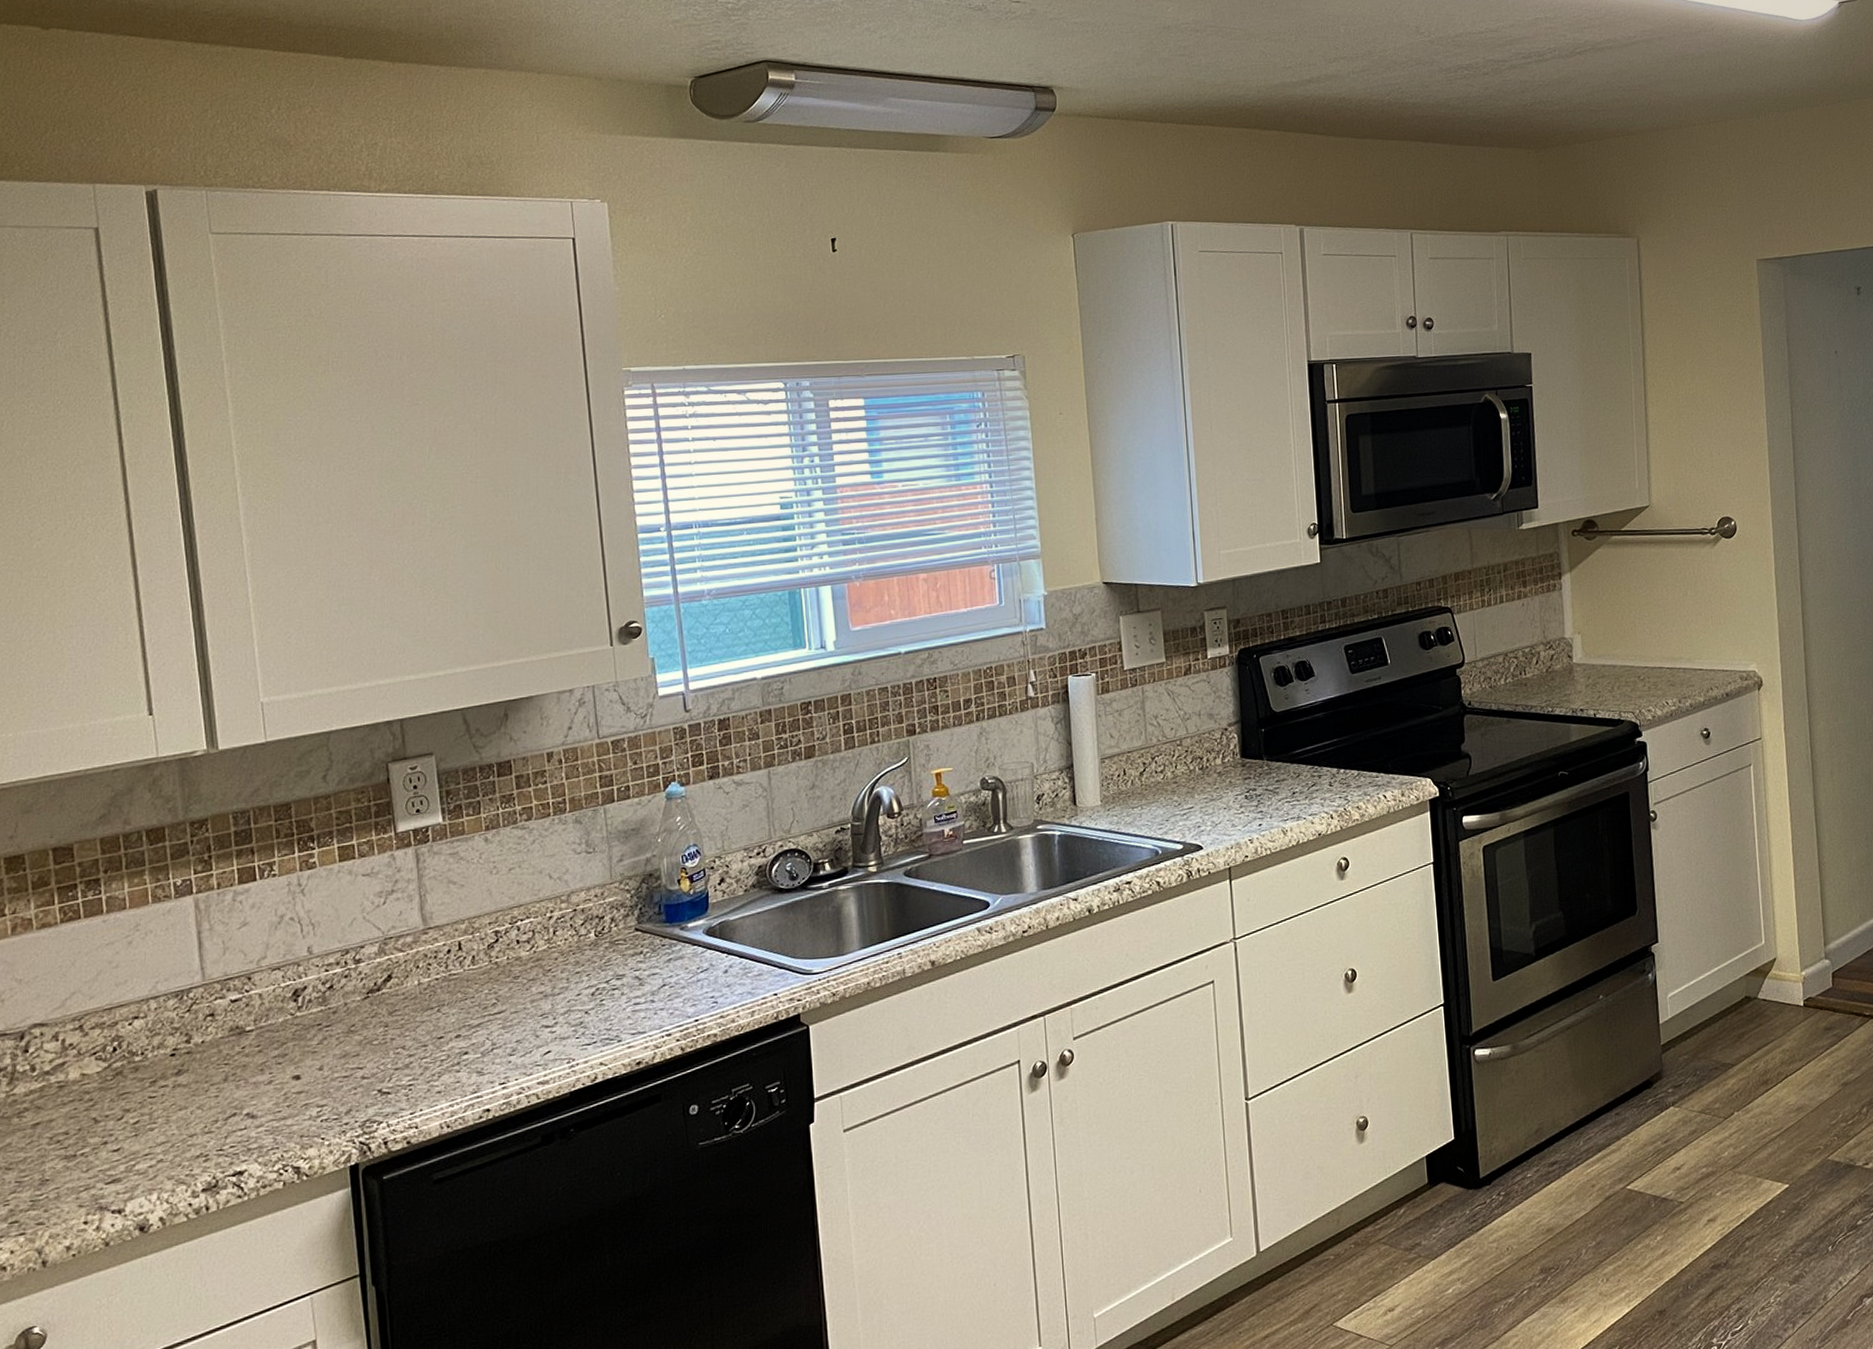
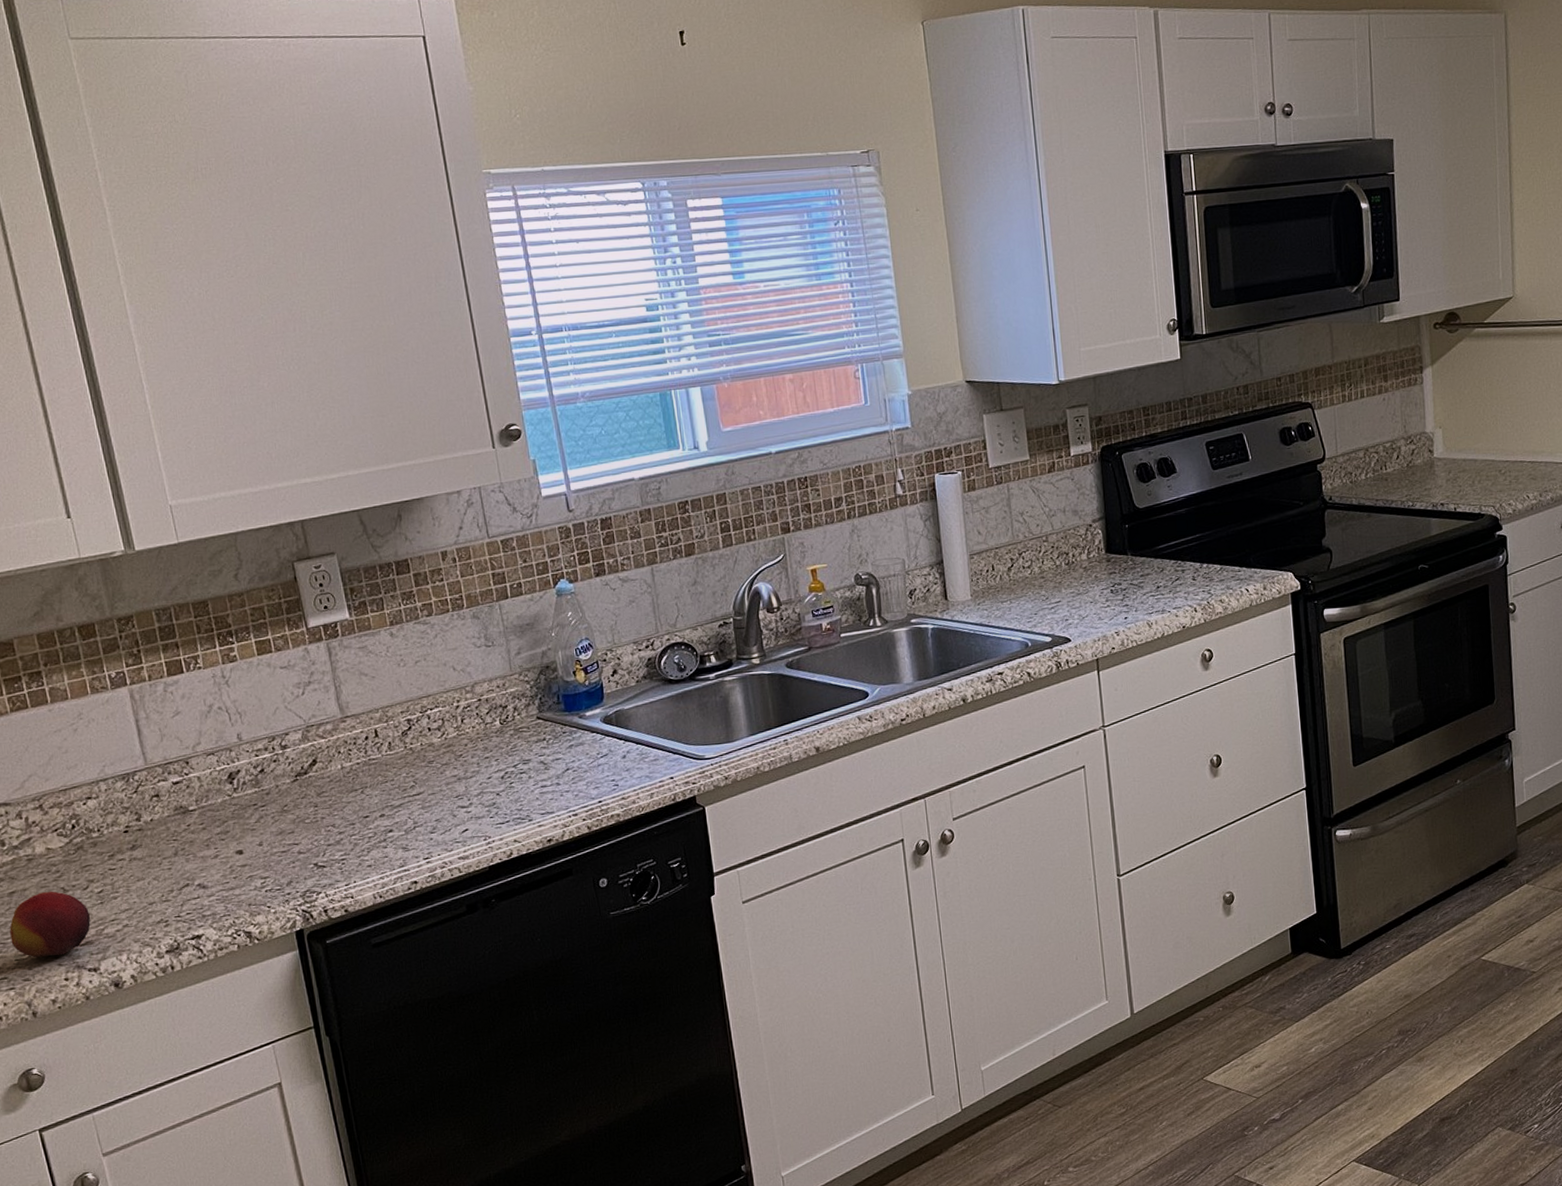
fruit: none [28,1121,122,1199] -> present [9,891,91,958]

